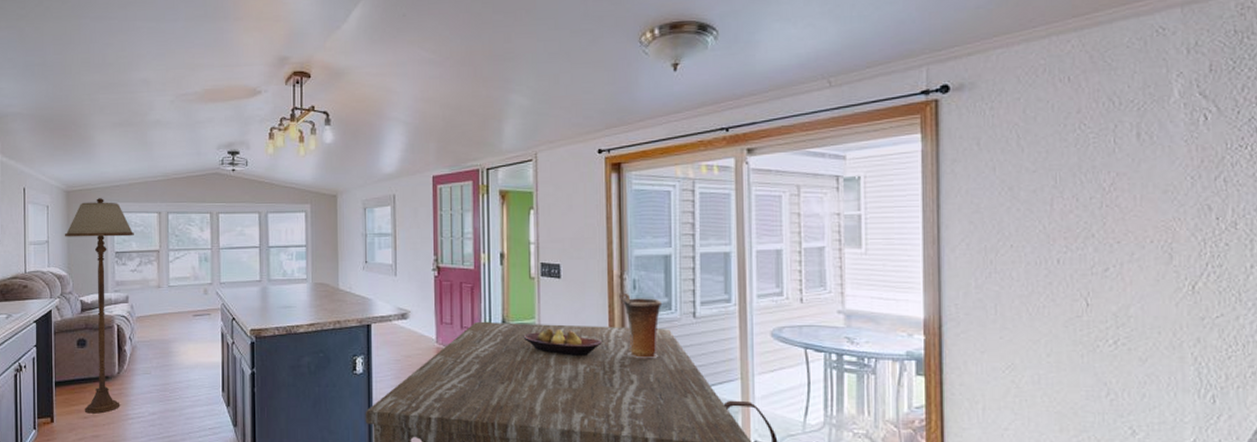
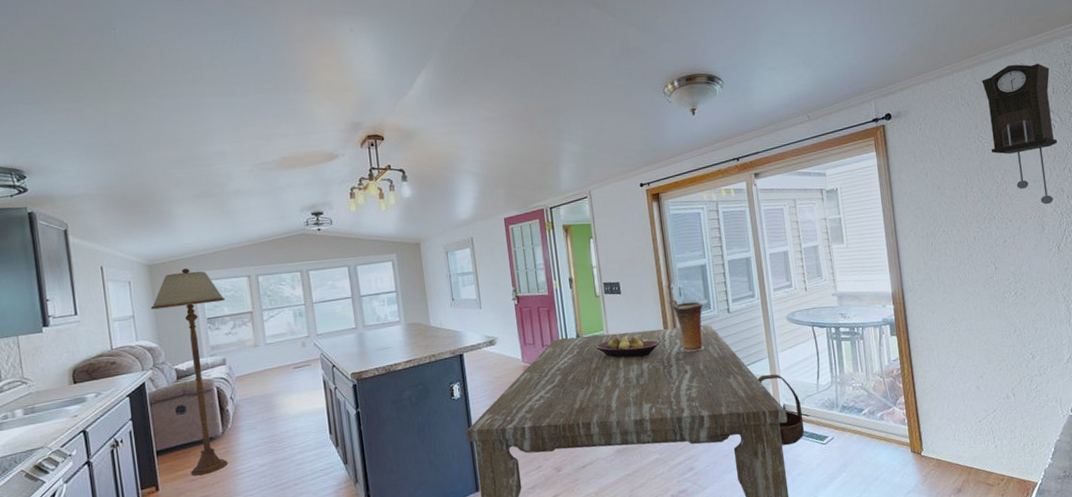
pendulum clock: none [1094,29,1208,226] -> present [981,63,1057,205]

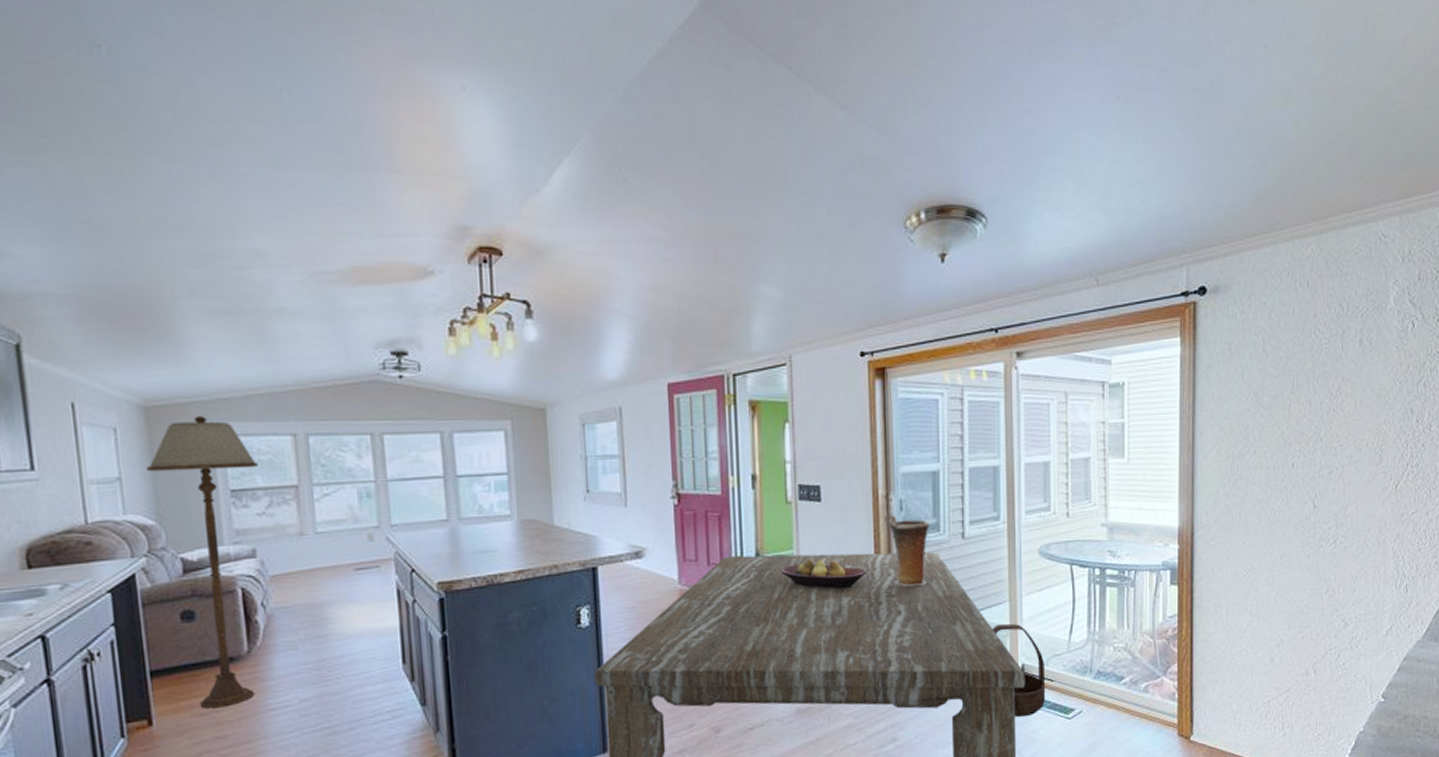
pendulum clock: present [981,63,1057,205] -> none [1329,236,1418,429]

